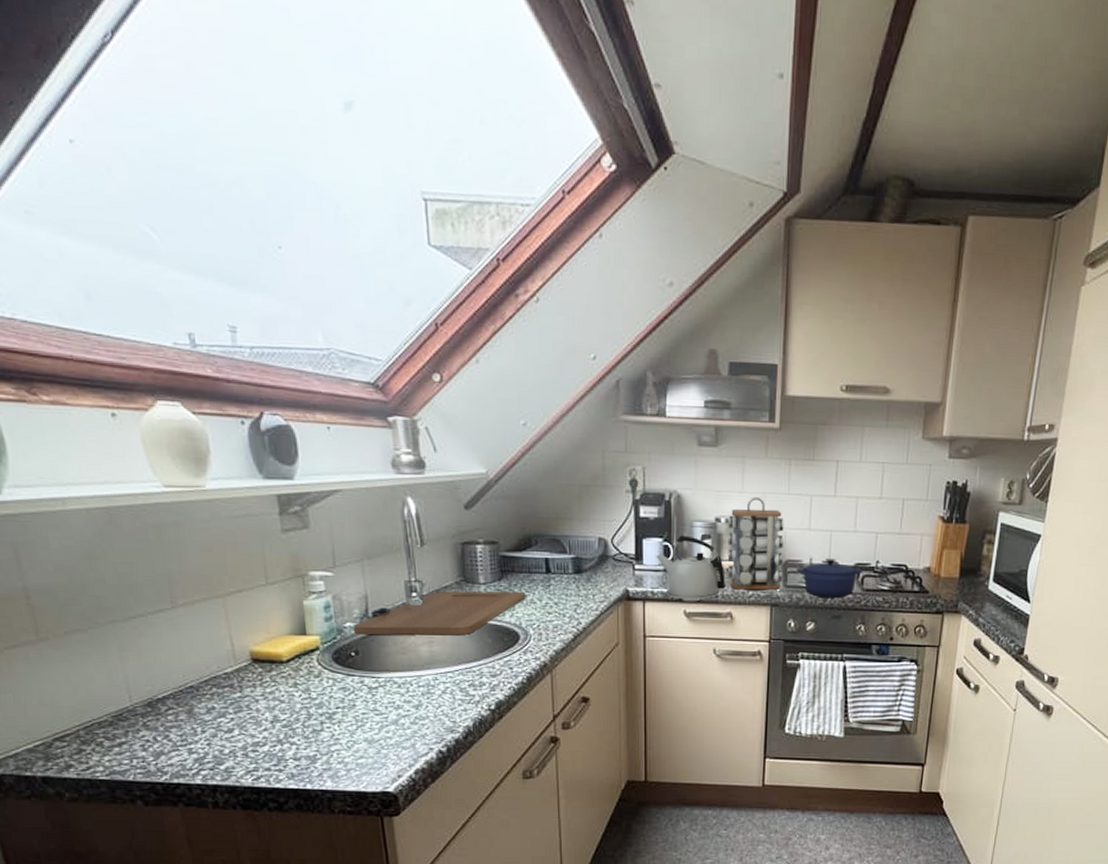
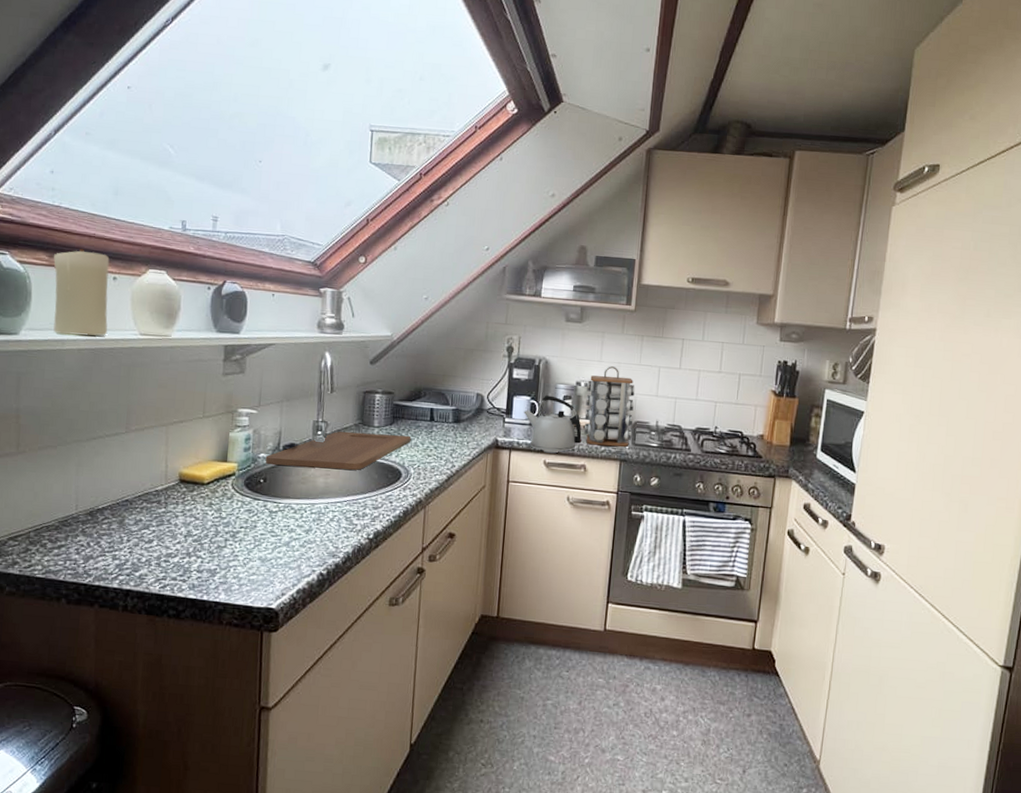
candle: none [21,375,121,492] -> present [53,248,110,336]
cooking pot: present [796,557,863,599] -> none [643,421,703,458]

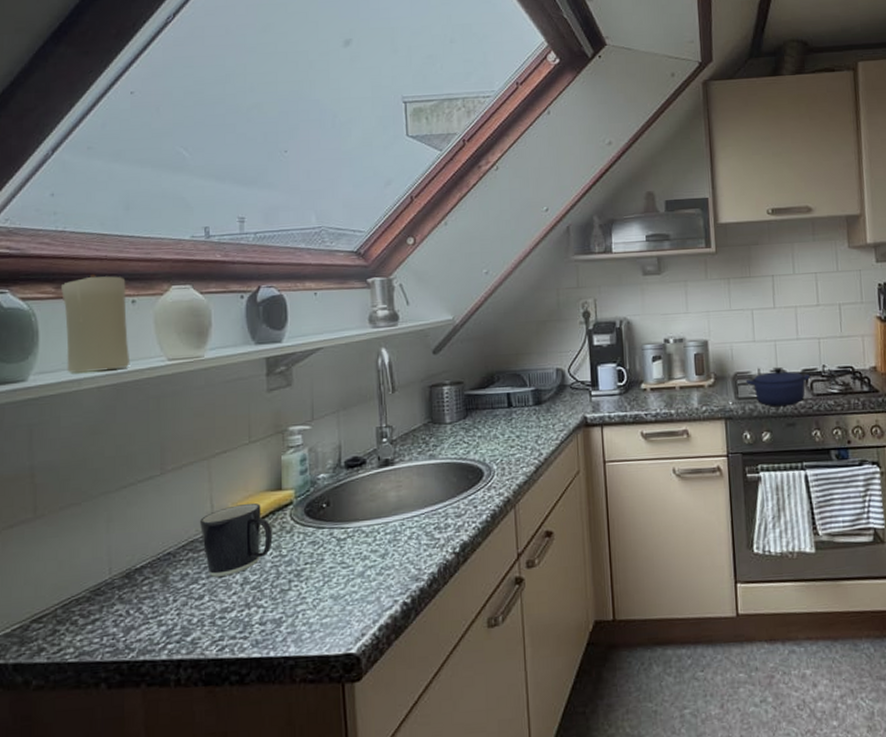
mug: none [154,468,216,527] -> present [199,502,273,577]
cutting board: present [265,431,411,470] -> none [326,427,490,486]
kettle: present [523,395,582,454] -> none [611,358,680,423]
spice rack: present [584,365,635,448] -> none [676,315,734,407]
cooking pot: none [643,421,703,458] -> present [745,366,811,407]

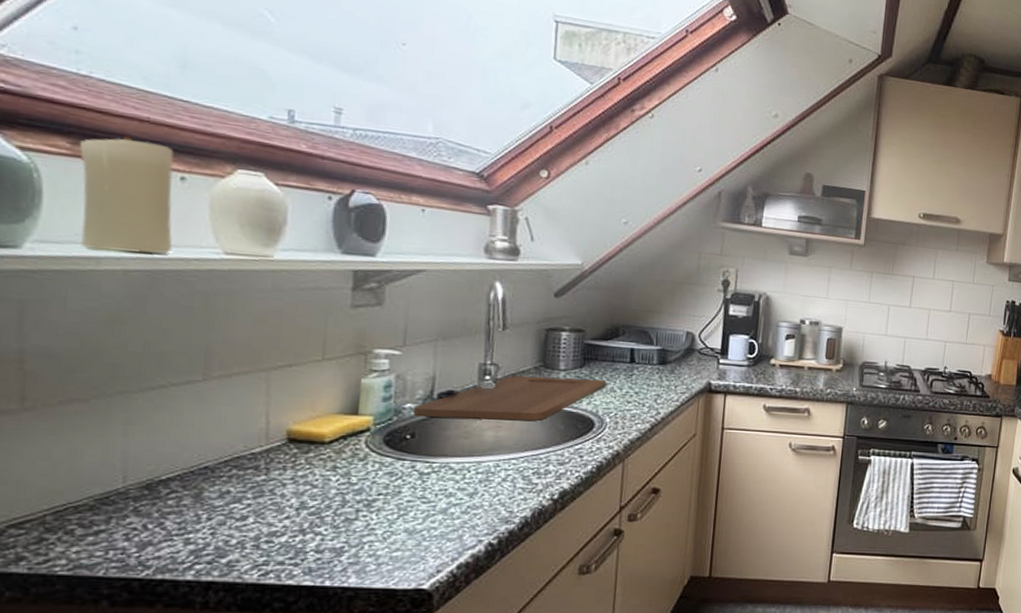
mug: present [199,502,273,577] -> none [249,424,342,498]
cutting board: none [326,427,490,486] -> present [413,375,607,421]
cooking pot: present [745,366,811,407] -> none [871,361,932,400]

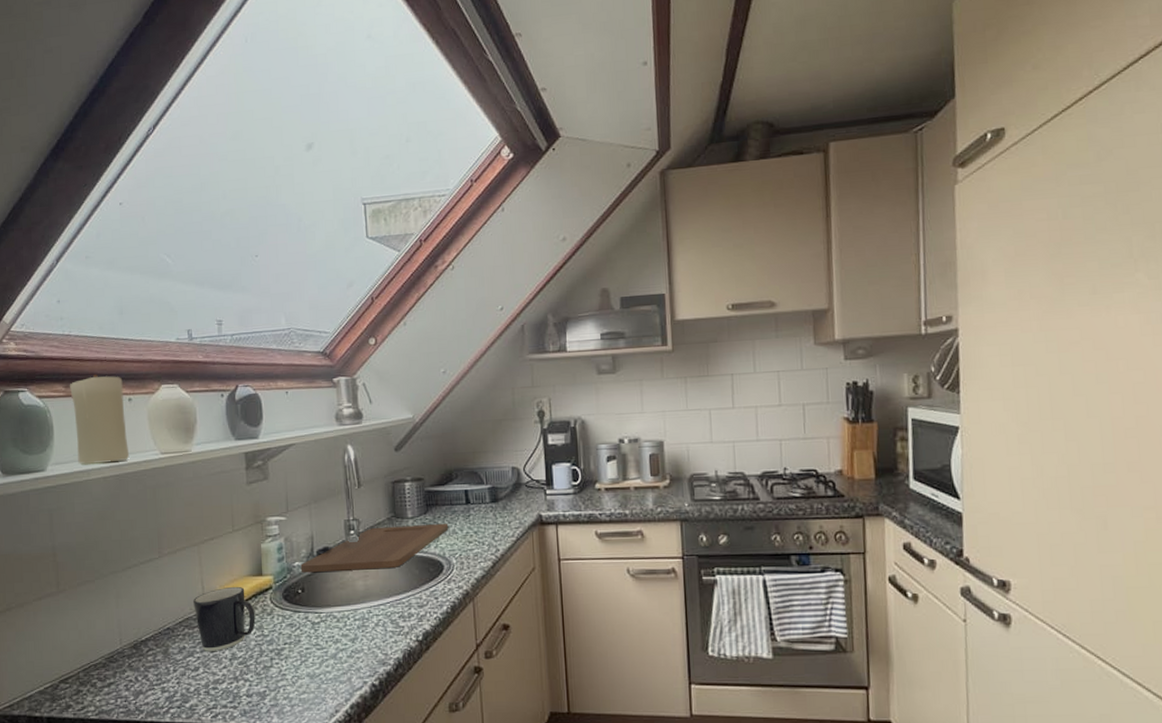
mug: none [249,424,342,498] -> present [192,586,256,651]

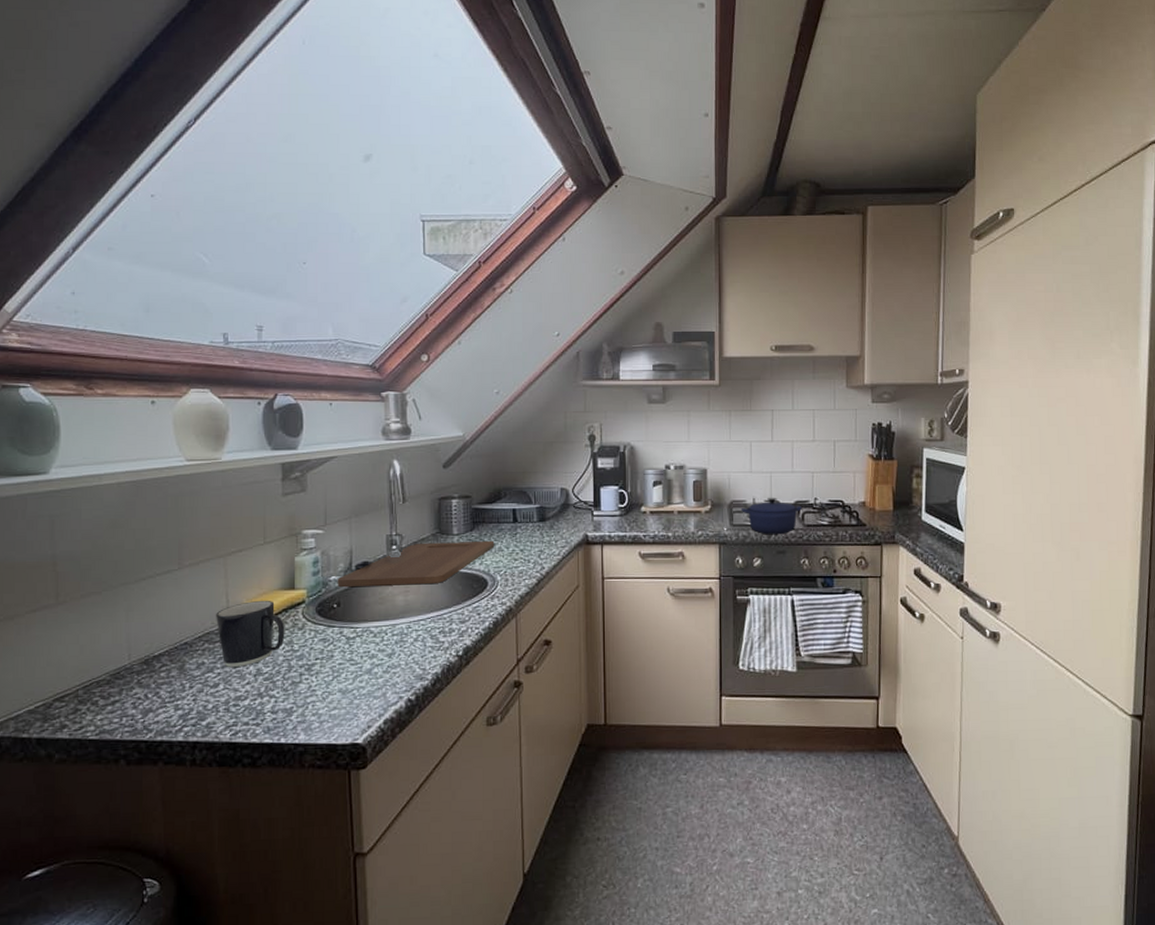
candle: present [69,373,130,464] -> none [81,373,150,468]
cooking pot: none [702,468,771,510] -> present [740,497,803,535]

